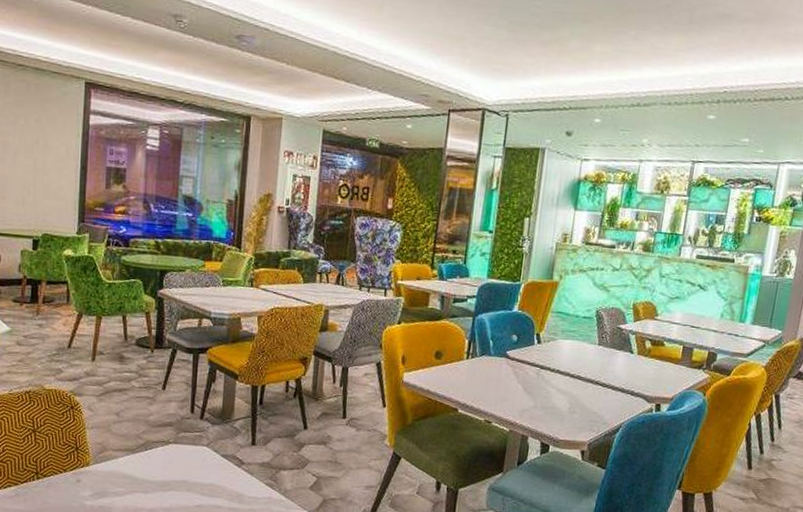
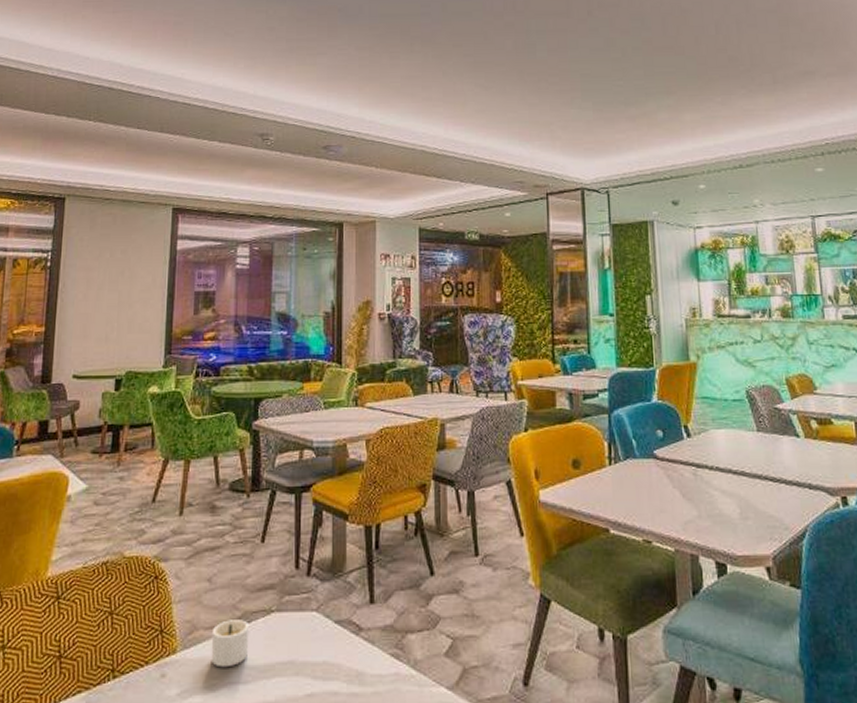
candle: none [118,445,151,480] -> present [211,620,250,668]

